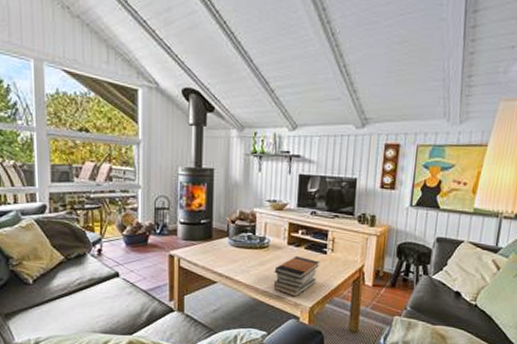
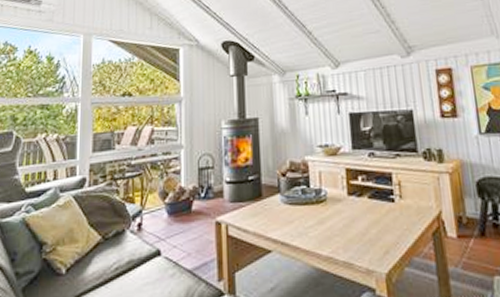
book stack: present [273,255,320,297] -> none [336,207,389,261]

